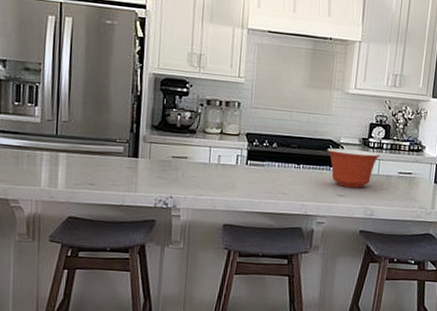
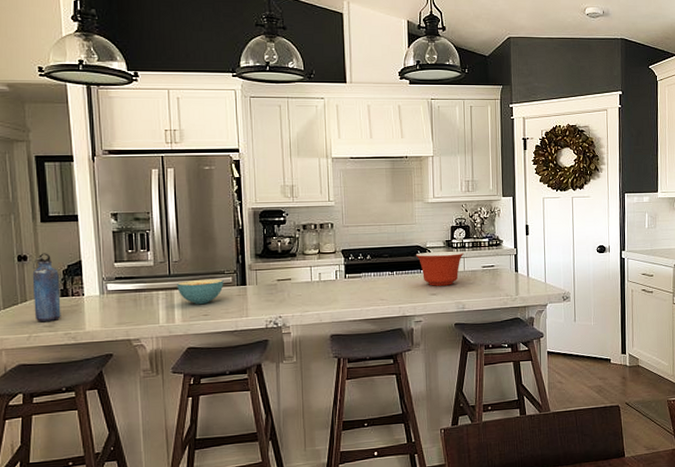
cereal bowl: none [63,144,114,173] -> present [177,279,224,305]

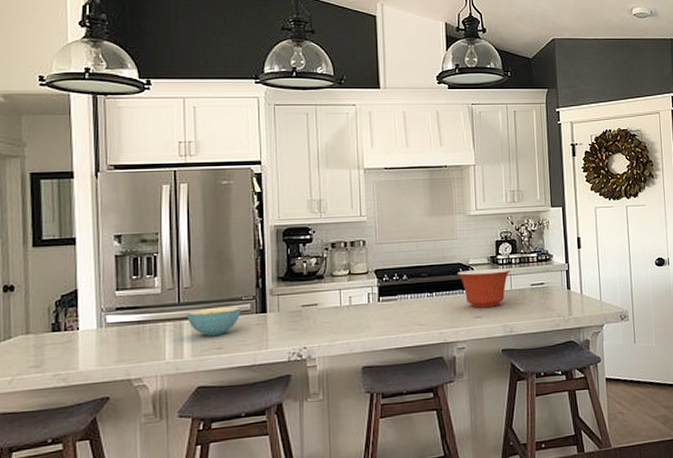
water bottle: present [32,253,61,322] -> none [19,282,51,362]

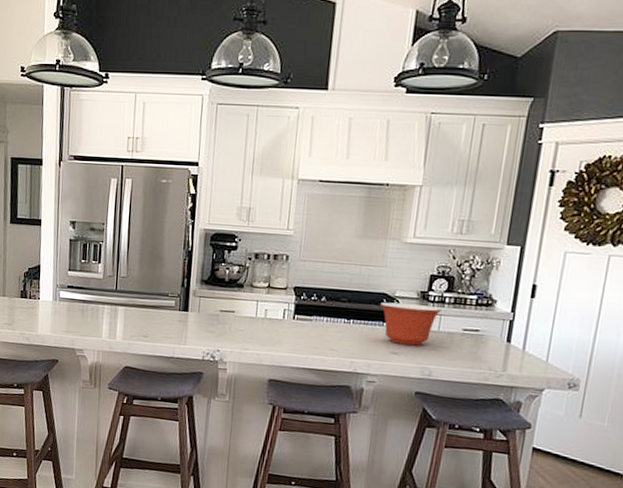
cereal bowl: present [187,306,241,337] -> none [122,298,167,325]

